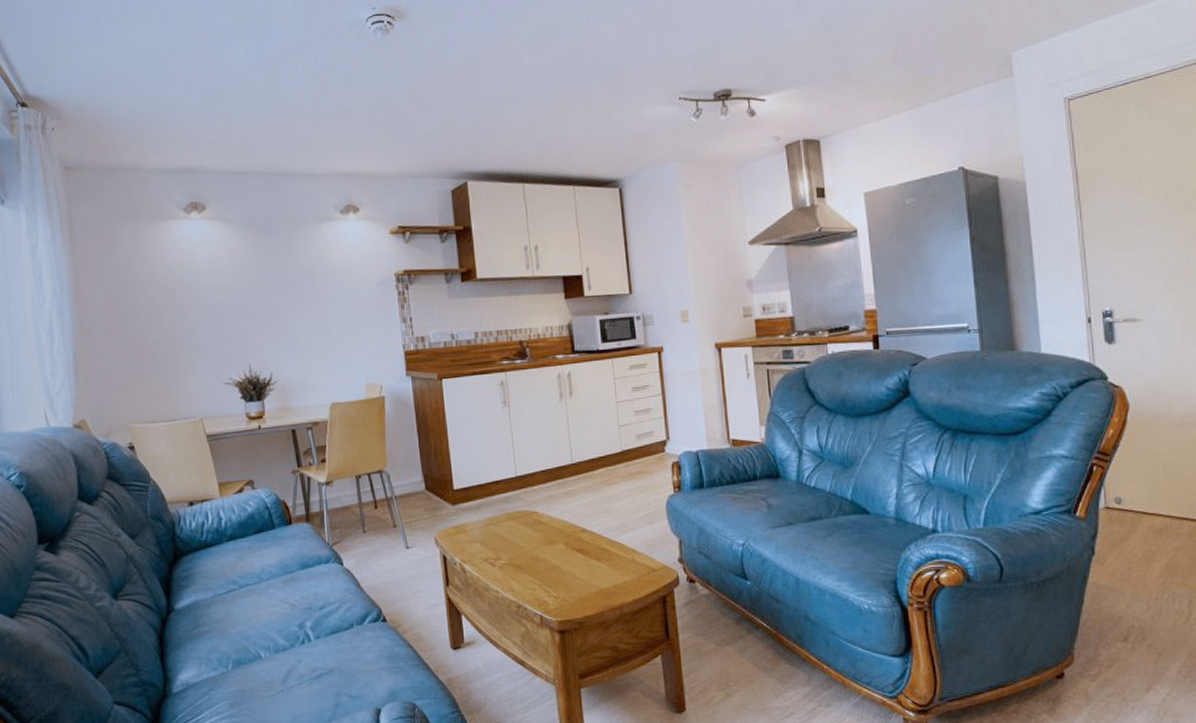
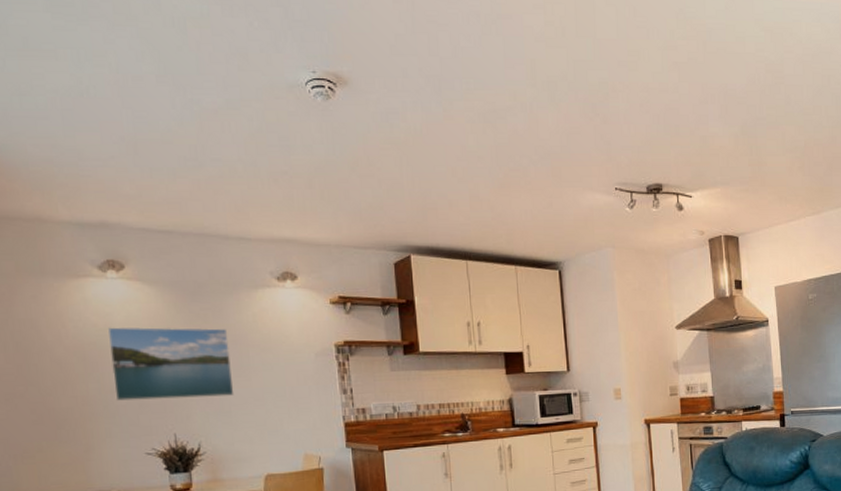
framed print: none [191,262,302,334] -> present [107,327,235,401]

